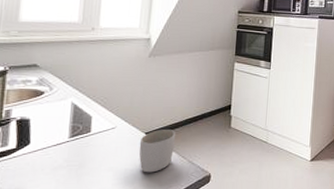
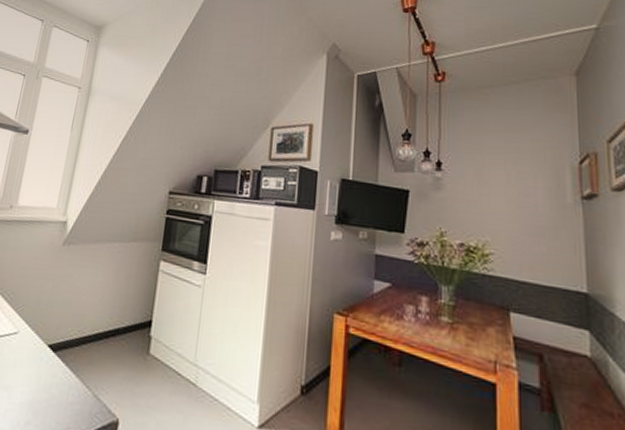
mug: present [139,130,176,173] -> none [37,343,82,403]

